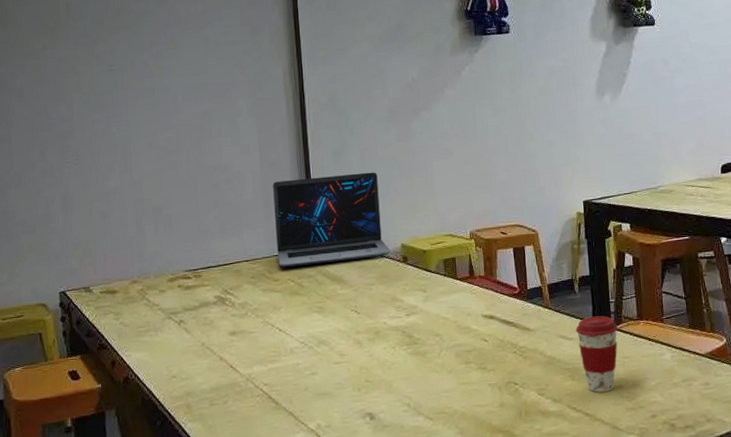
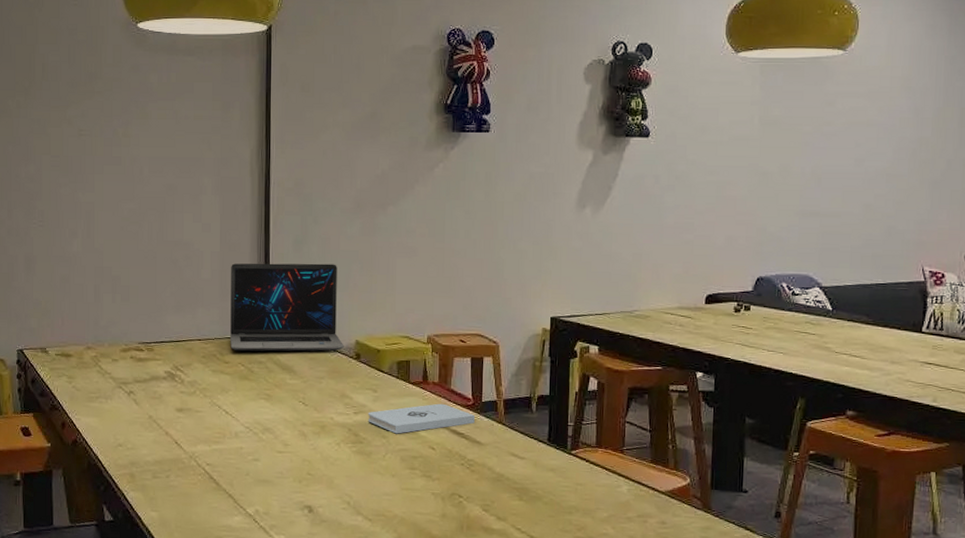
notepad: none [419,295,522,331] -> present [368,403,475,434]
coffee cup: present [575,316,618,393] -> none [528,438,574,518]

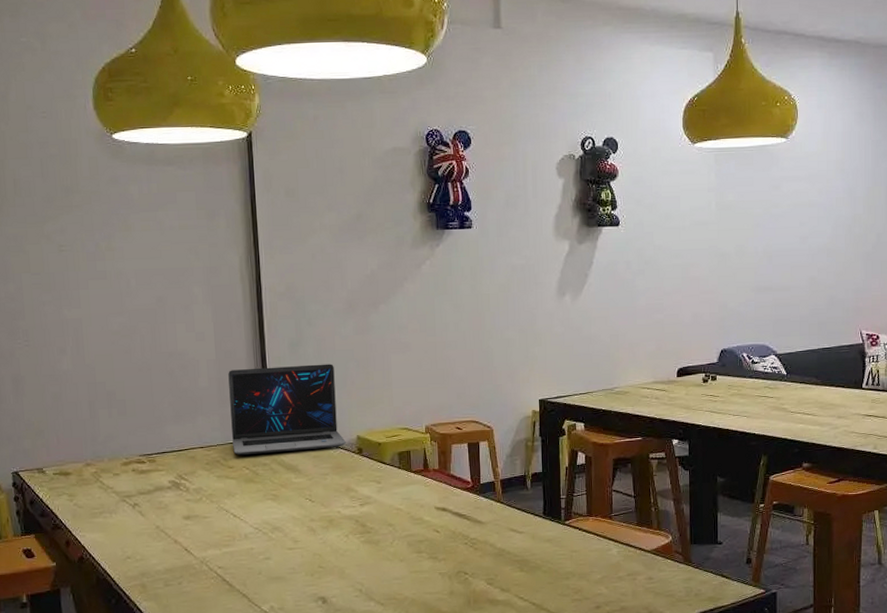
notepad: present [368,403,475,434] -> none [373,488,475,521]

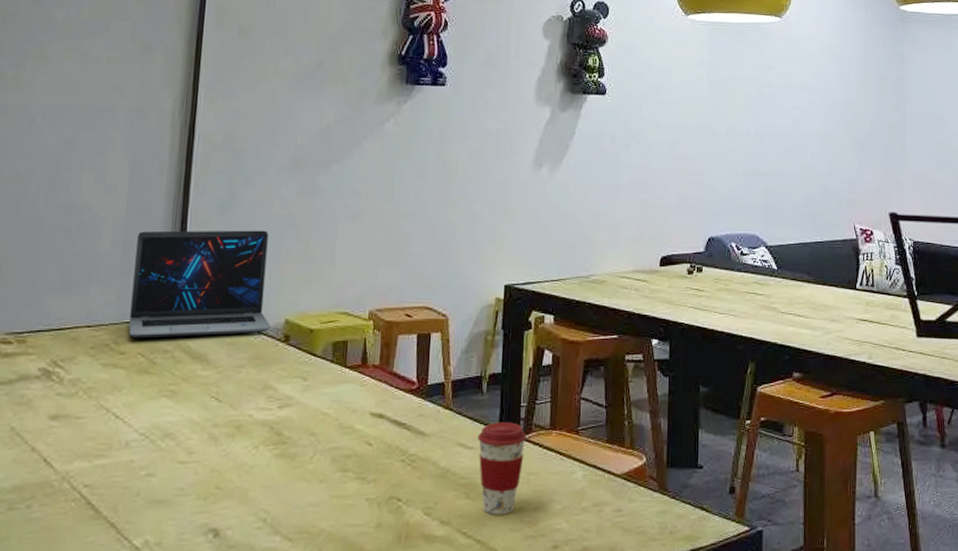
coffee cup: none [526,511,567,584] -> present [477,422,526,516]

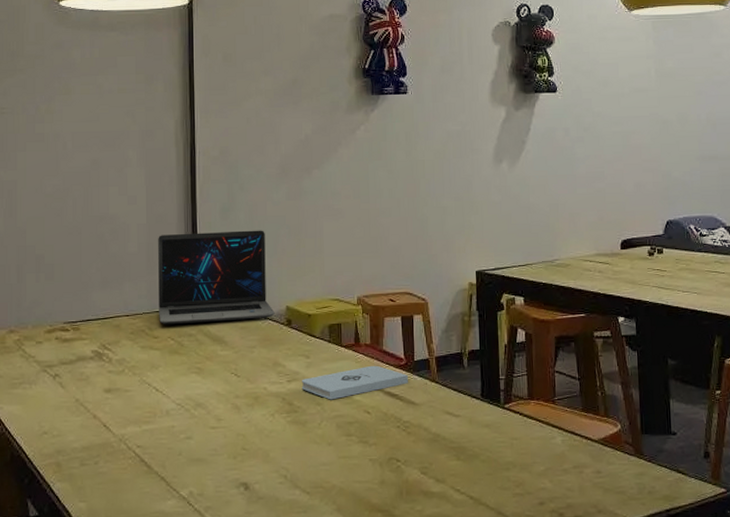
notepad: none [294,389,419,430] -> present [301,365,408,400]
coffee cup: present [477,422,526,516] -> none [463,393,507,476]

